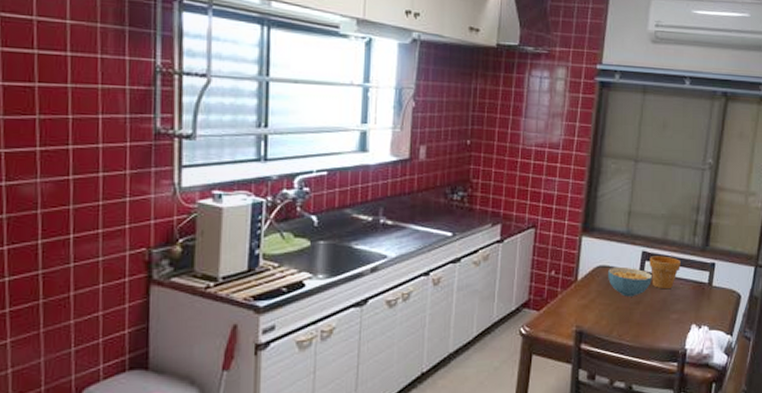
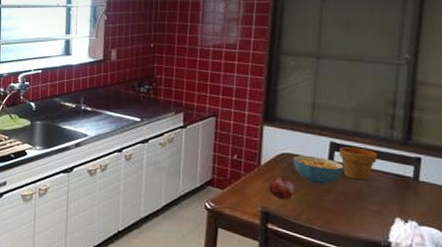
fruit: none [584,291,608,317] -> present [269,177,294,200]

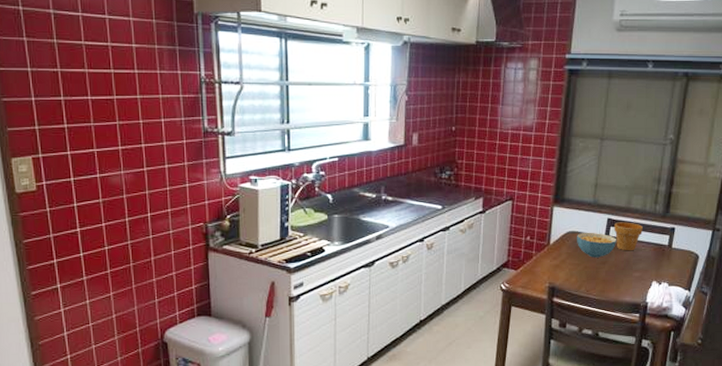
fruit: present [269,177,294,200] -> none [556,253,577,275]

